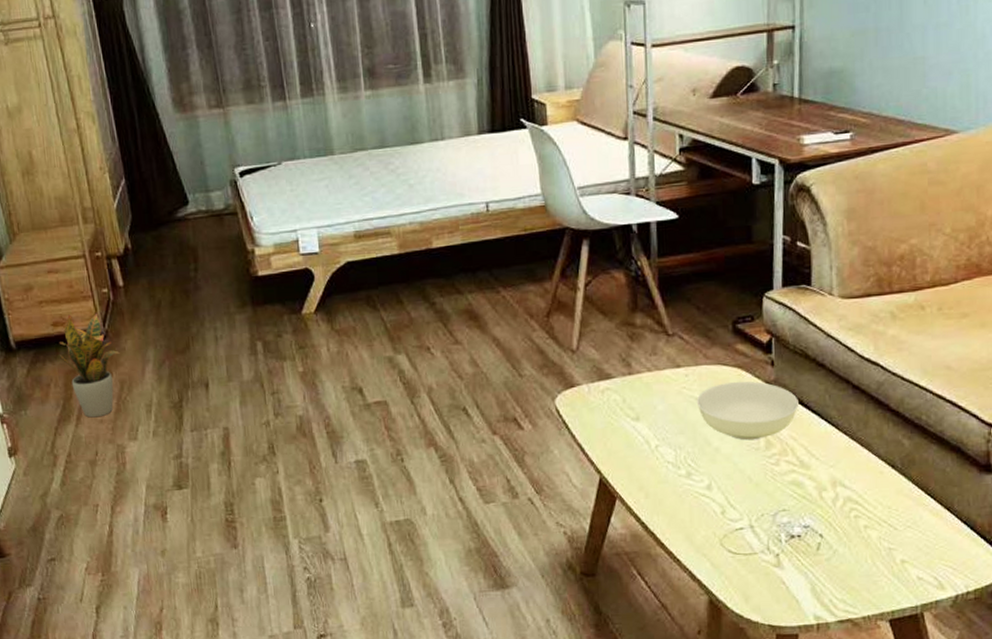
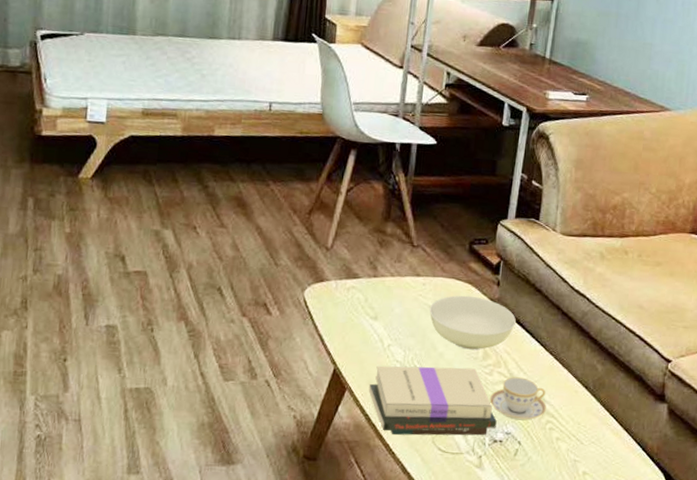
books: none [640,460,792,541] -> present [368,365,497,436]
teacup: none [779,464,849,511] -> present [489,377,547,421]

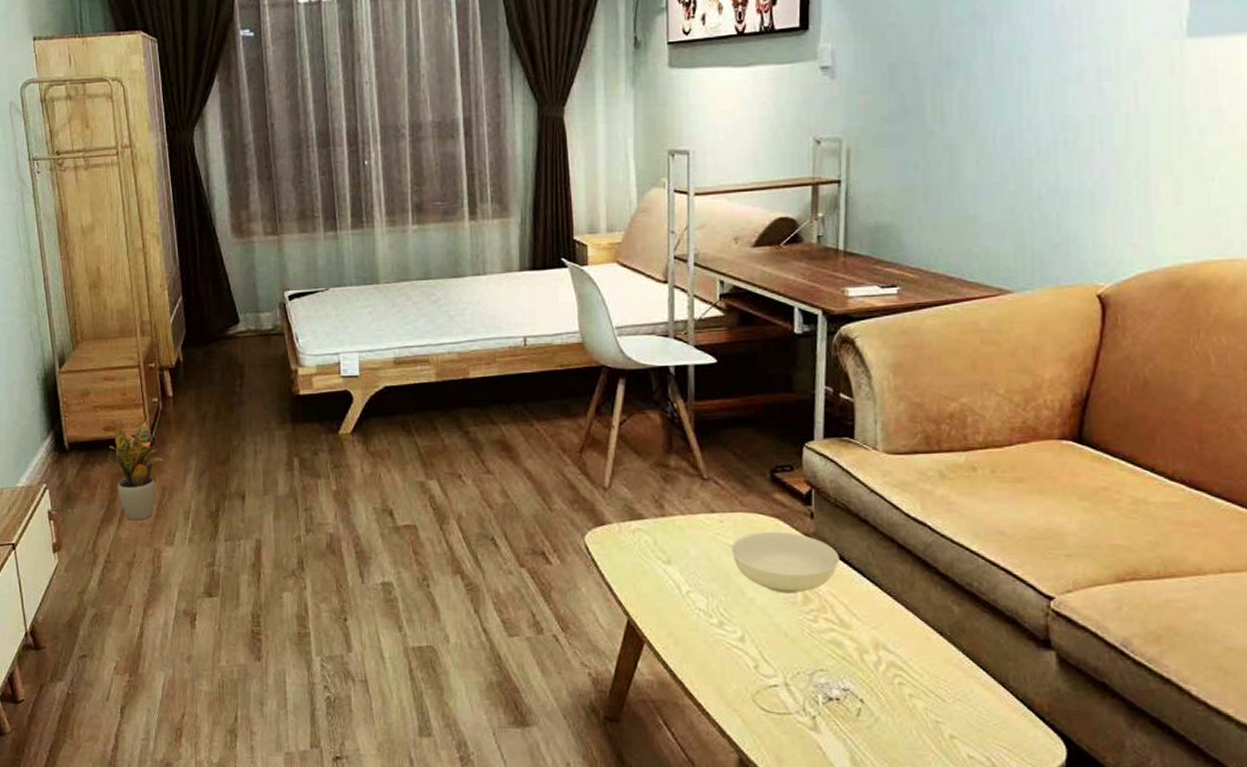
books: present [368,365,497,436] -> none [669,614,830,693]
teacup: present [489,377,547,421] -> none [817,623,893,675]

